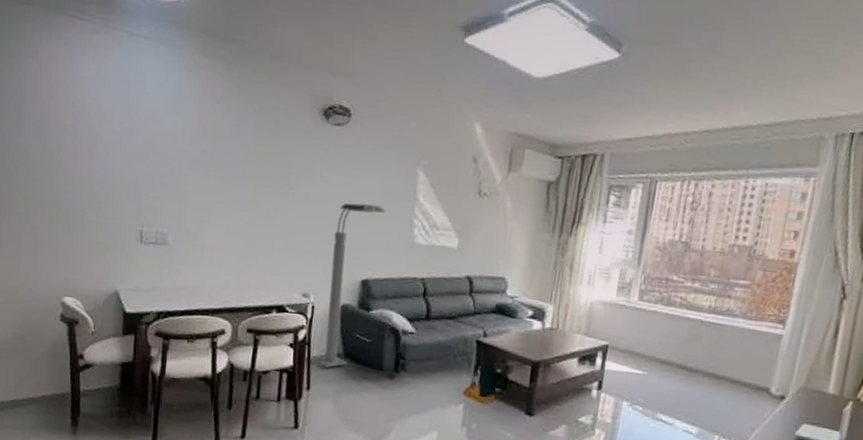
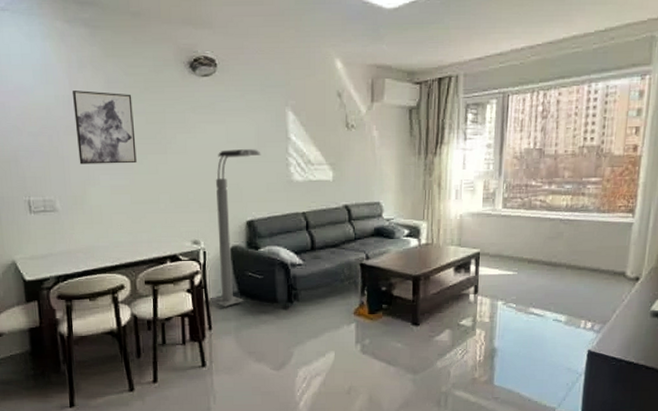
wall art: none [198,125,261,206] -> present [72,90,137,165]

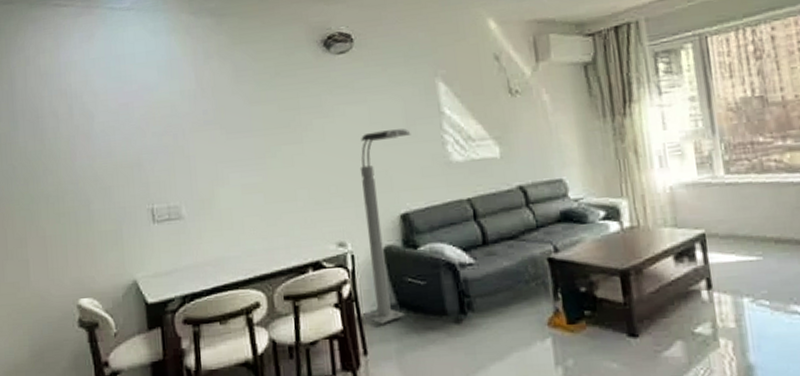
wall art: present [72,90,137,165] -> none [198,81,270,163]

